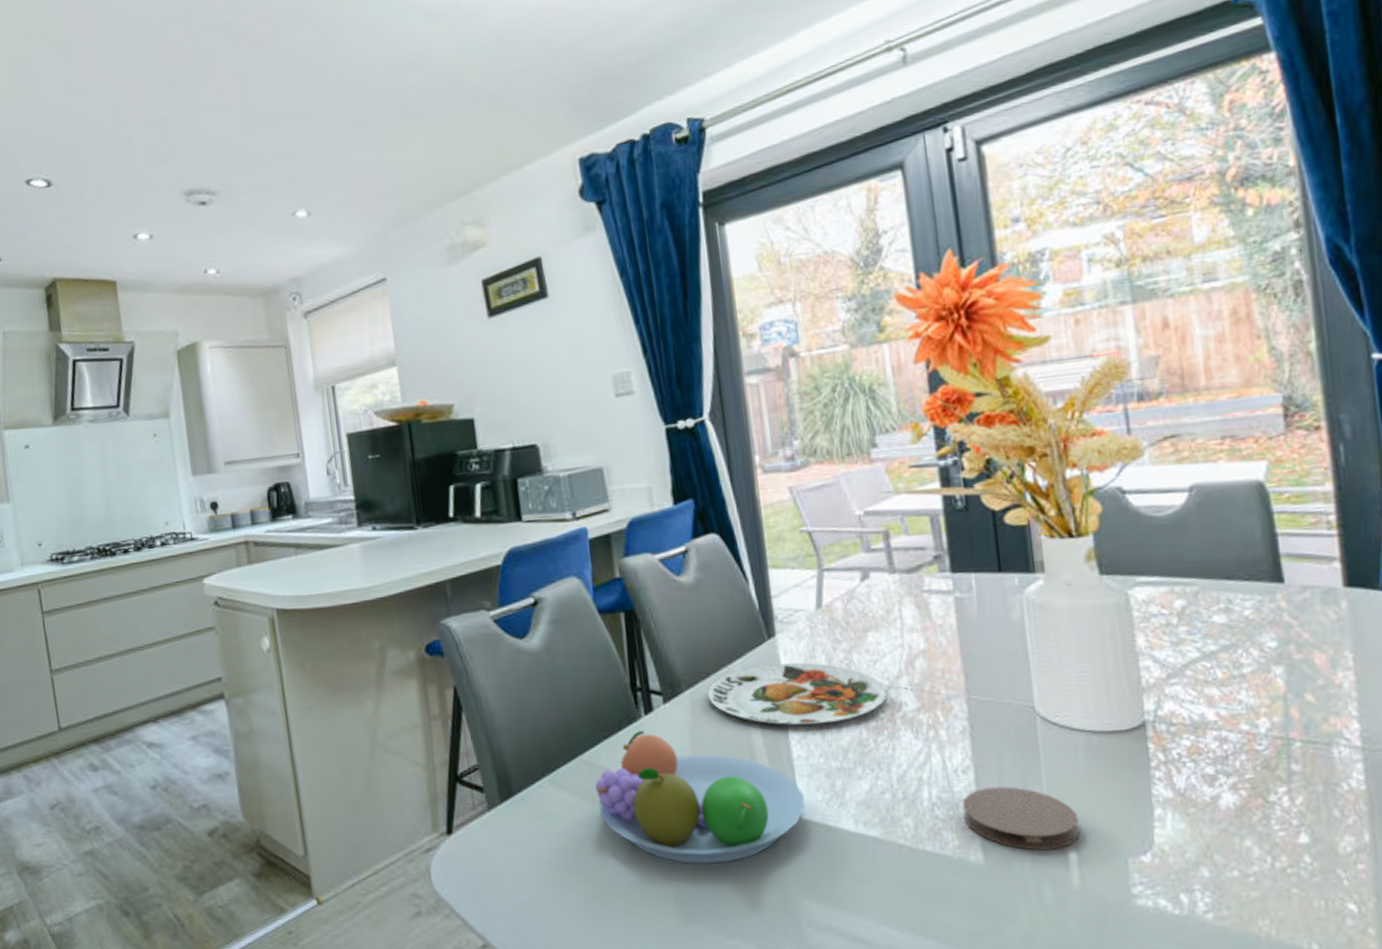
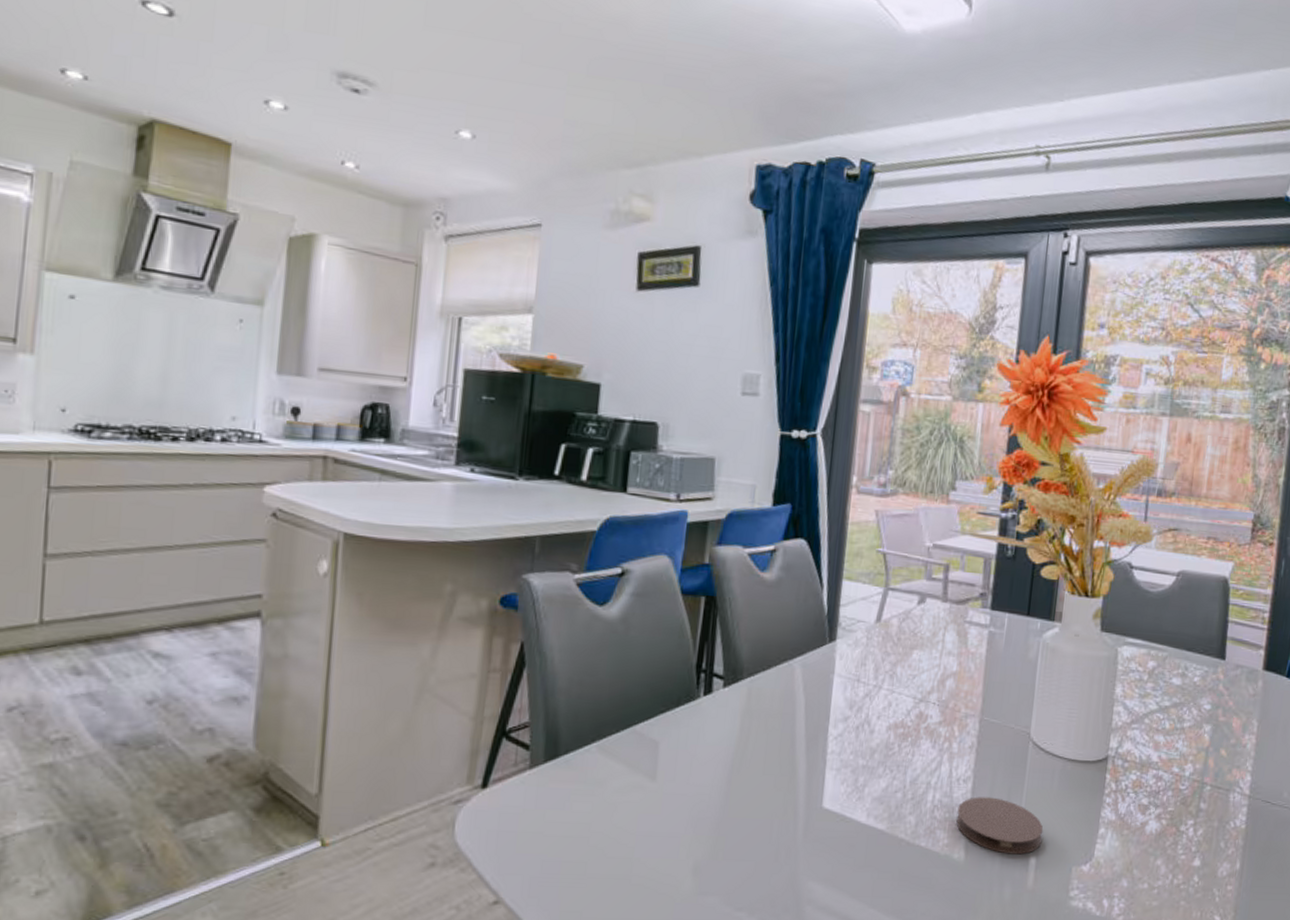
fruit bowl: present [595,731,805,864] -> none [641,710,830,841]
plate: present [707,662,887,725] -> none [764,665,918,725]

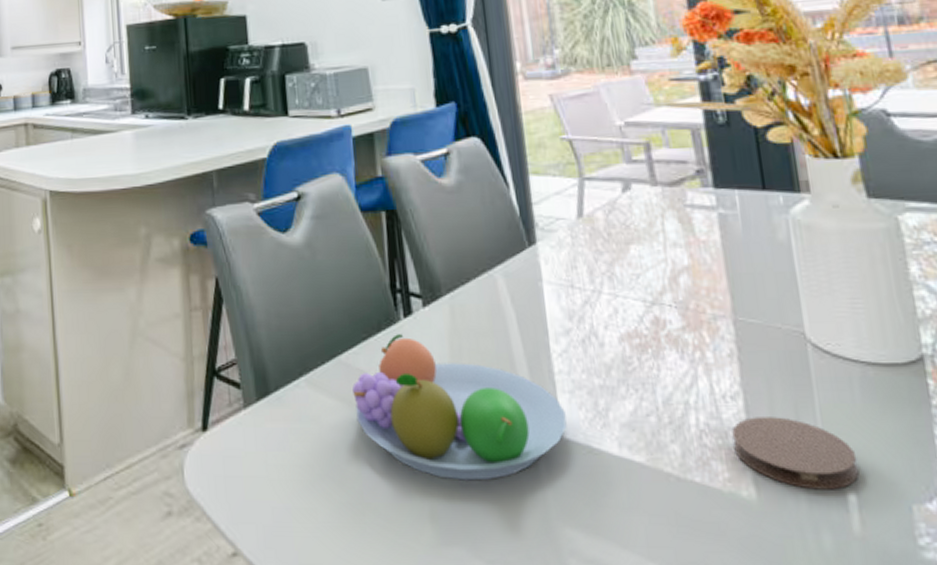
fruit bowl: none [641,710,830,841] -> present [352,334,567,481]

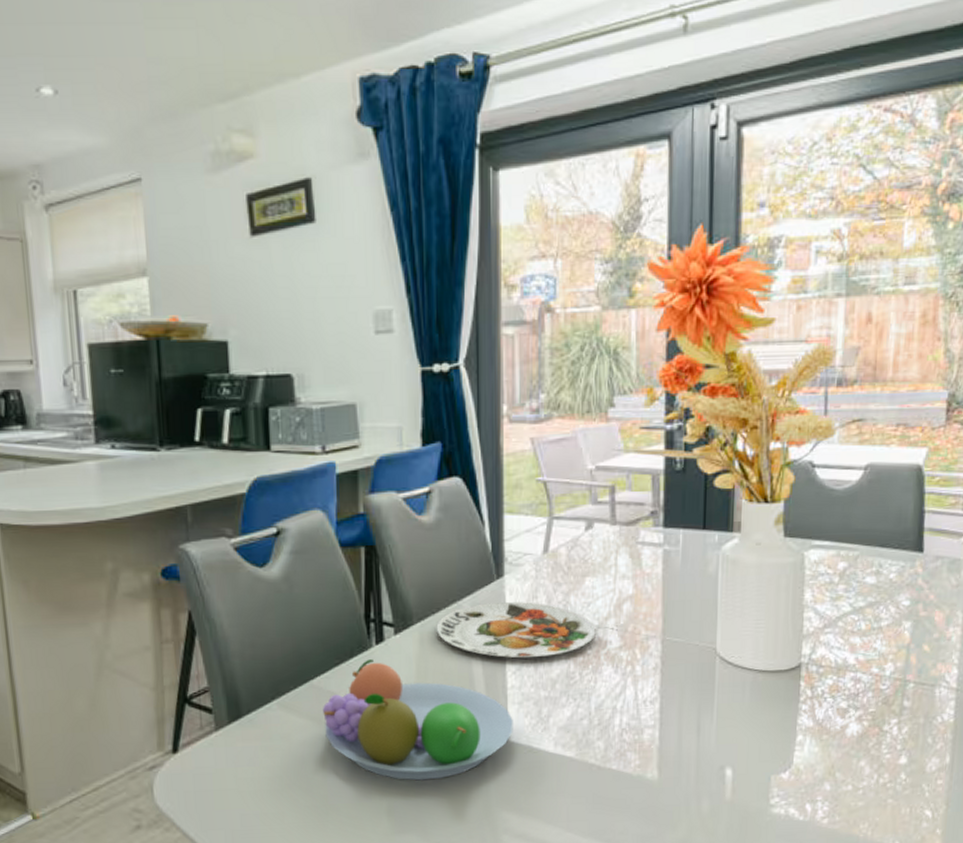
plate: none [467,271,651,338] -> present [436,601,596,658]
coaster: present [731,417,860,490] -> none [646,715,738,769]

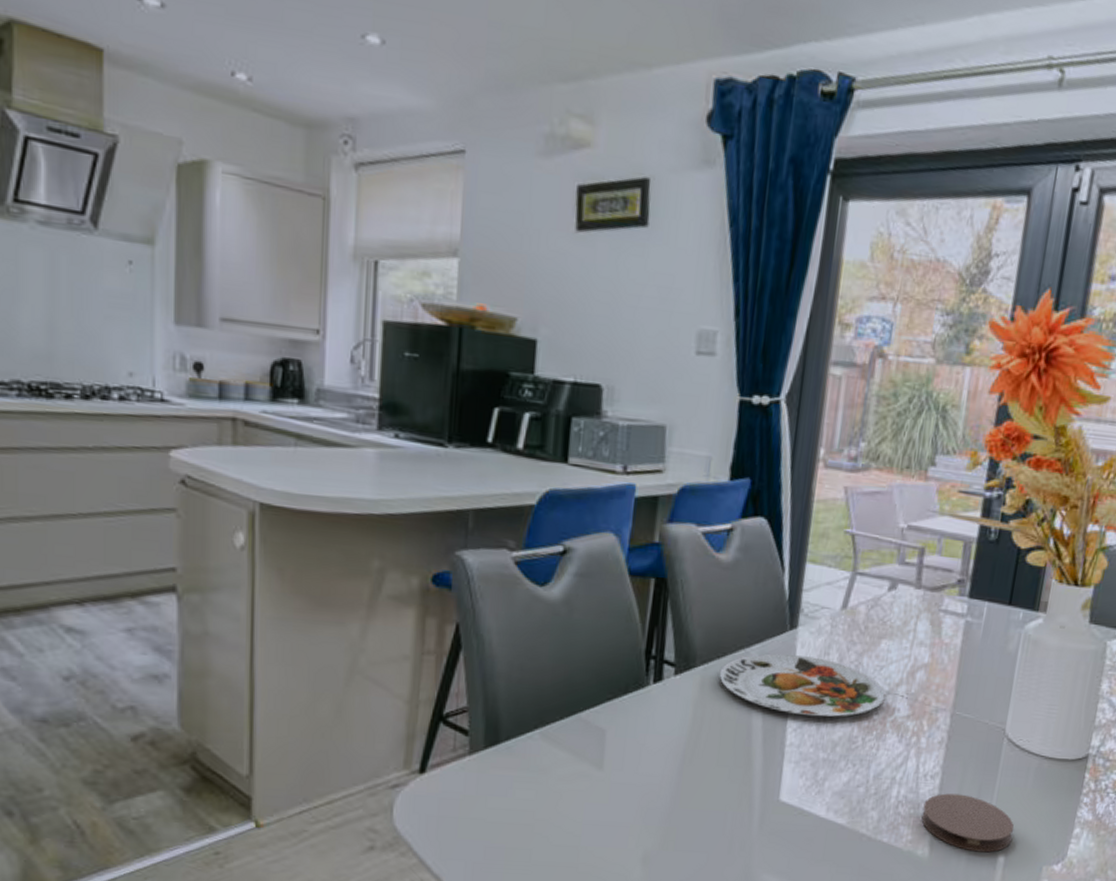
fruit bowl: present [323,659,513,781] -> none [587,698,787,832]
coaster: none [646,715,738,769] -> present [921,793,1014,853]

